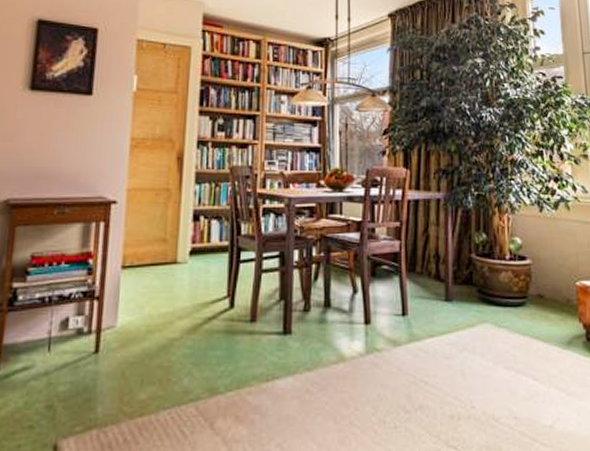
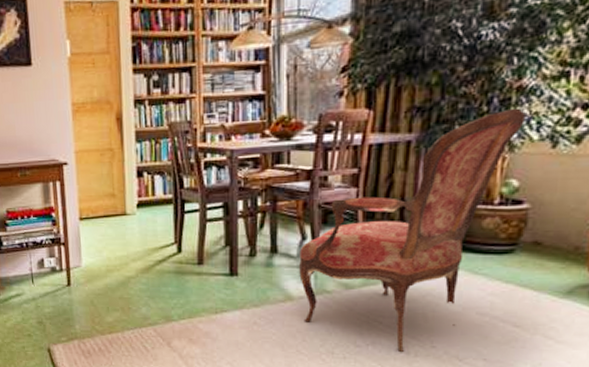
armchair: none [351,177,519,417] -> present [299,108,526,353]

